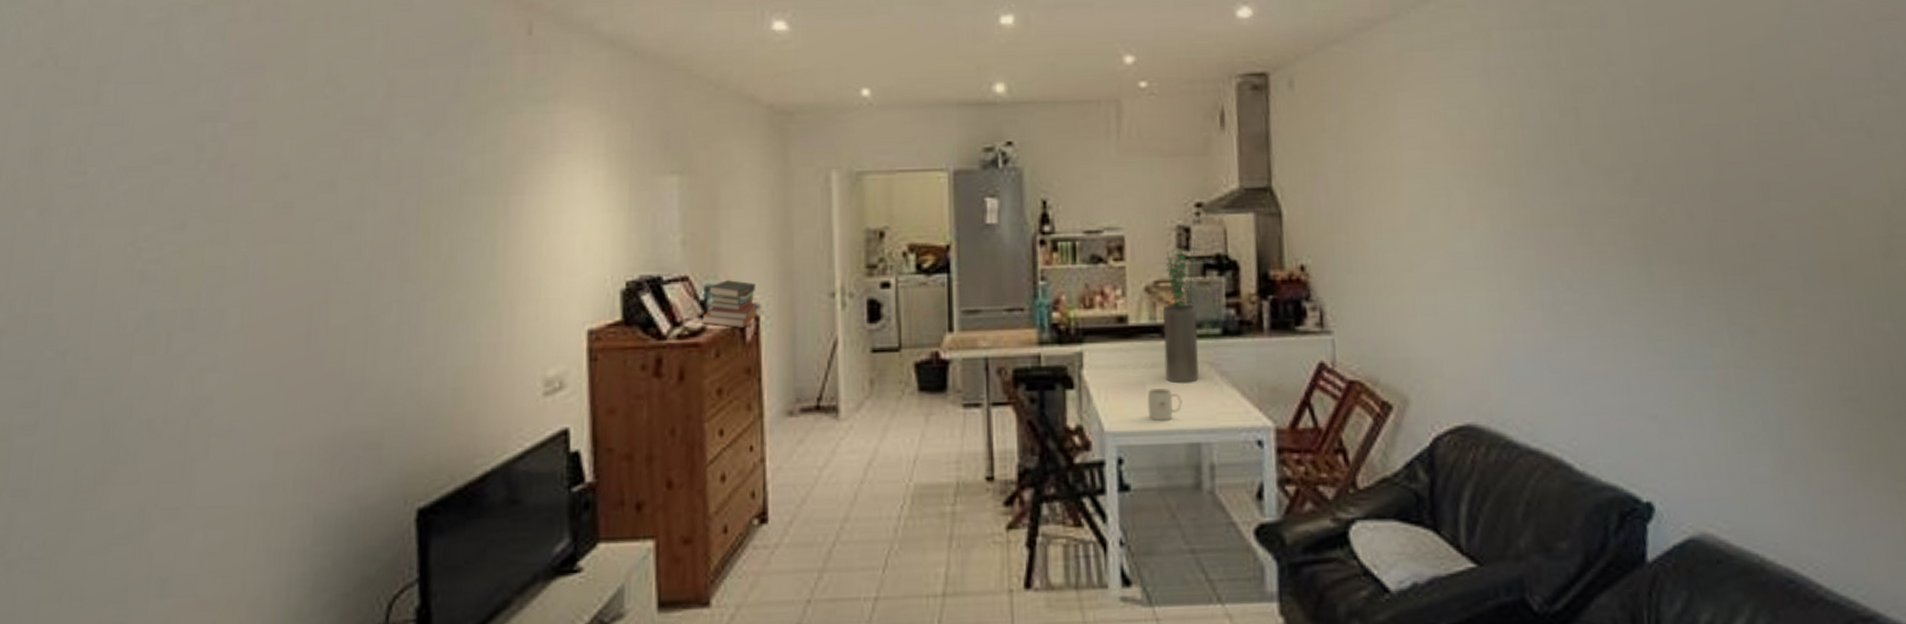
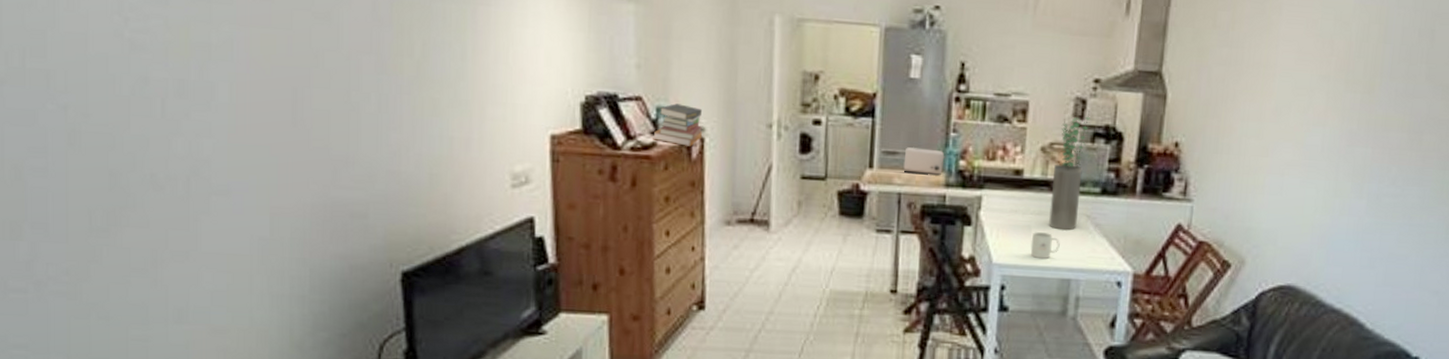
toaster: none [988,302,1036,334] -> present [903,147,946,177]

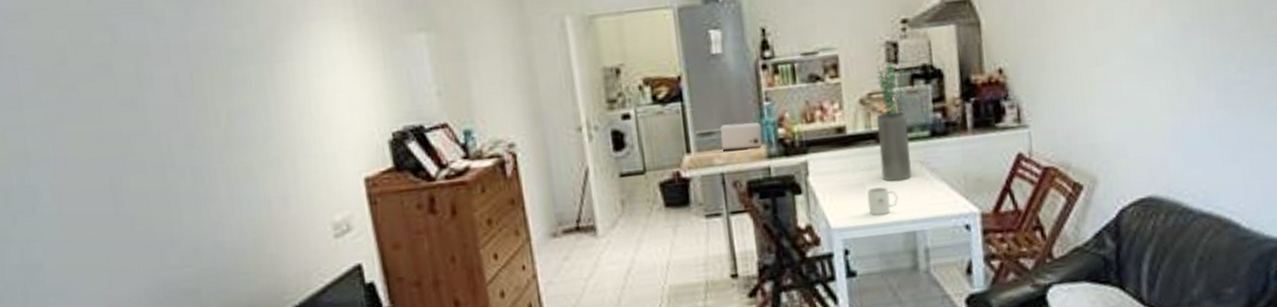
books: present [653,103,703,146] -> none [465,123,514,165]

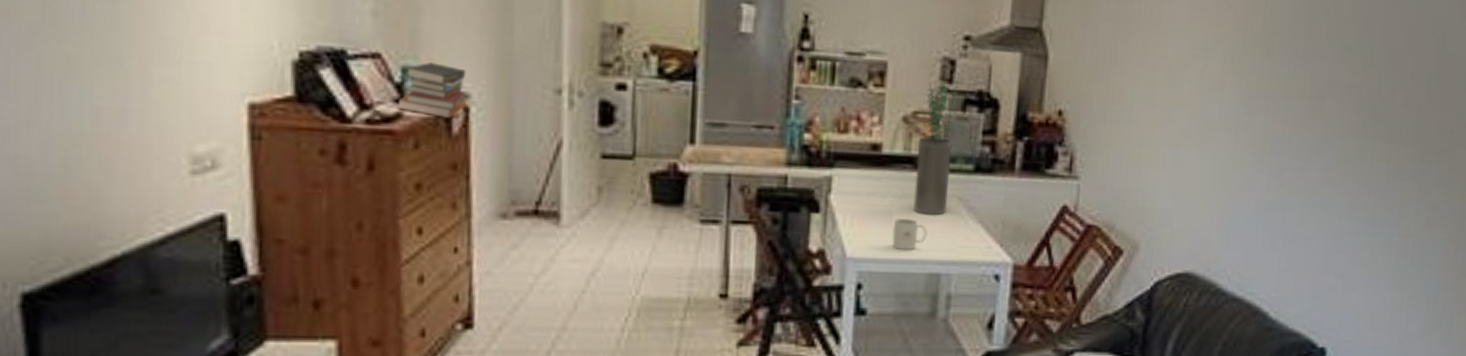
books: none [465,123,514,165] -> present [397,62,467,118]
toaster: present [720,122,763,151] -> none [733,118,787,154]

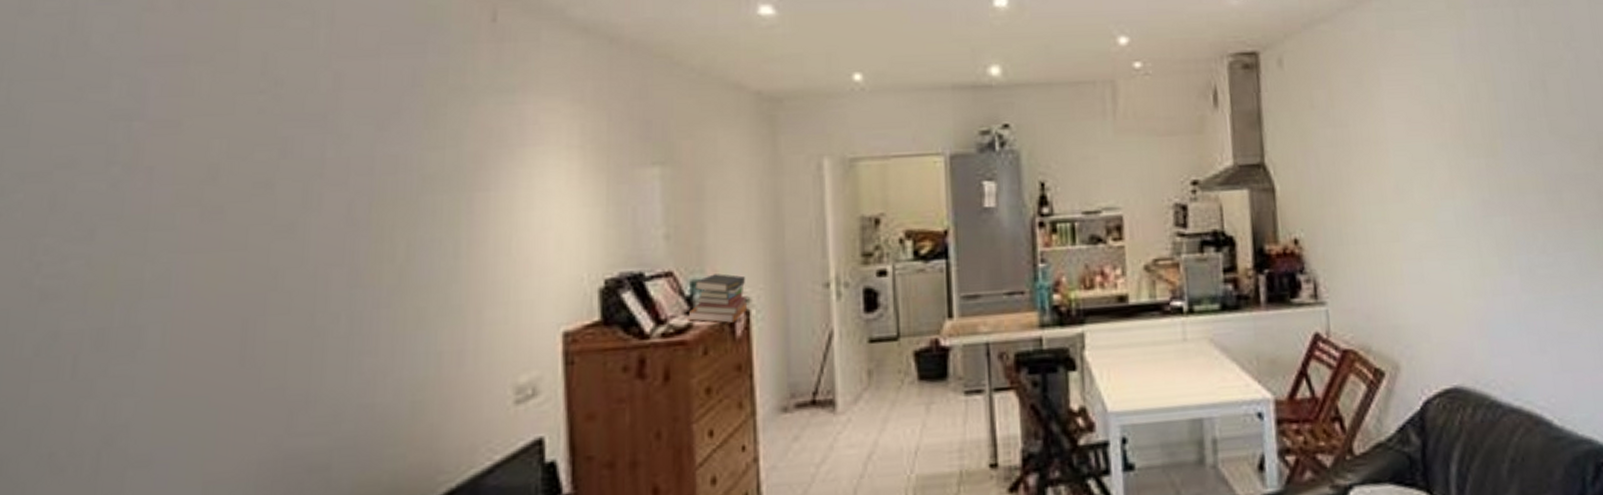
mug: present [892,218,927,250] -> none [1149,366,1184,398]
vase: present [913,74,961,217] -> none [1163,218,1199,362]

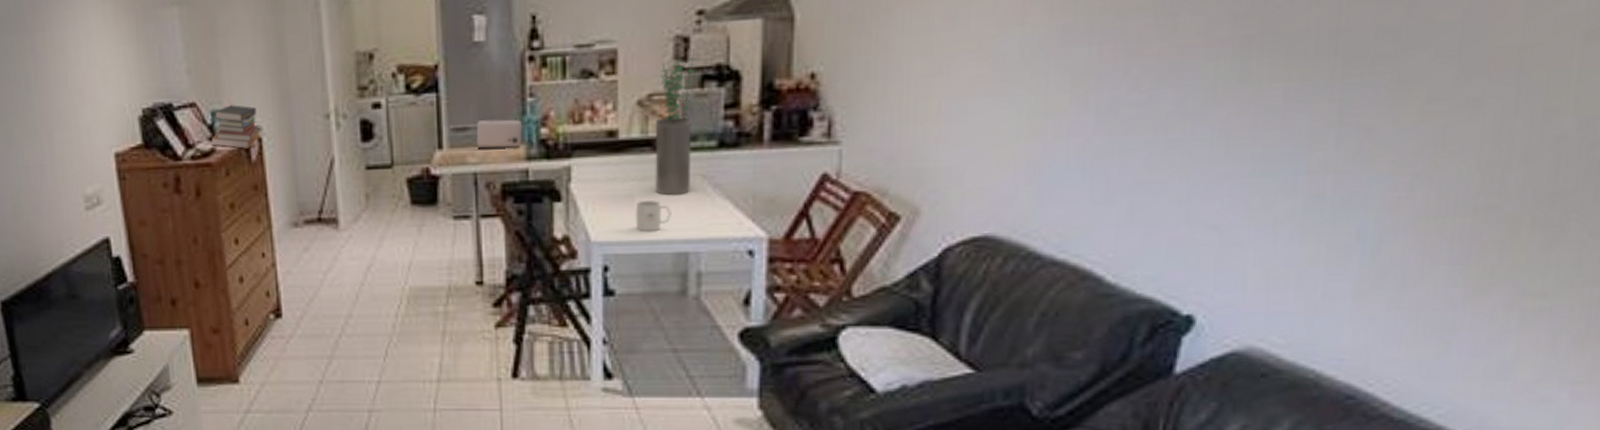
toaster: none [988,286,1037,318] -> present [476,119,524,150]
mug: none [1149,366,1184,398] -> present [635,200,671,231]
vase: none [1163,218,1199,362] -> present [655,50,696,197]

